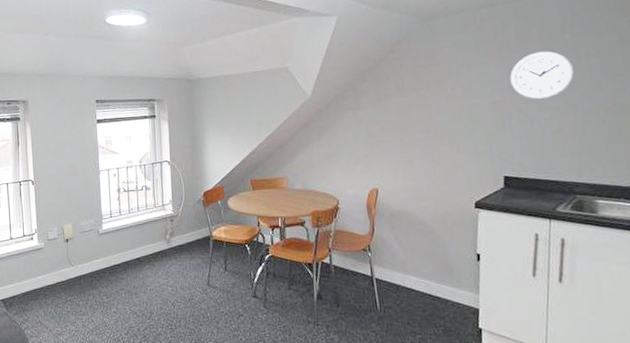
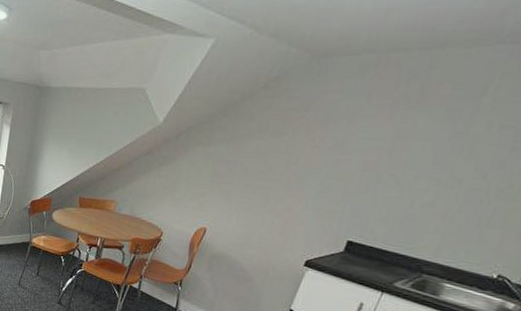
wall clock: present [510,51,574,100] -> none [393,112,479,168]

